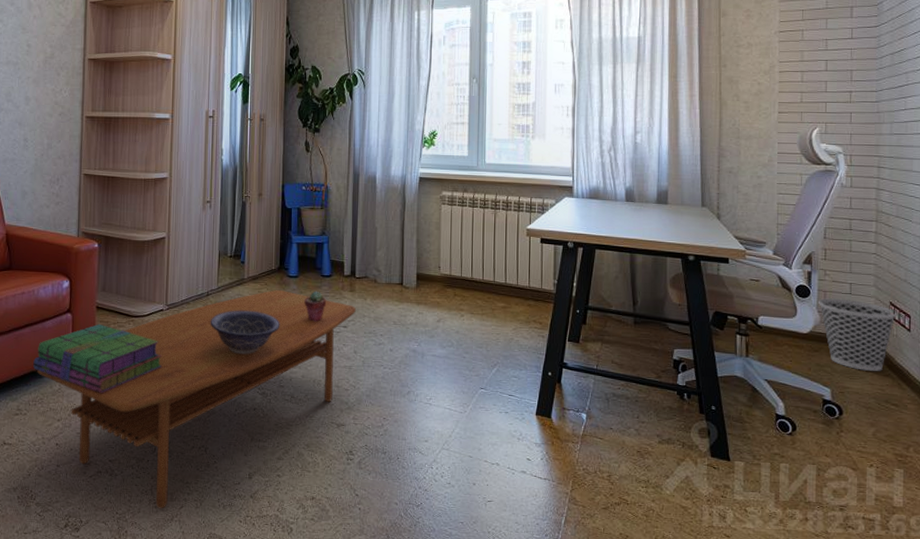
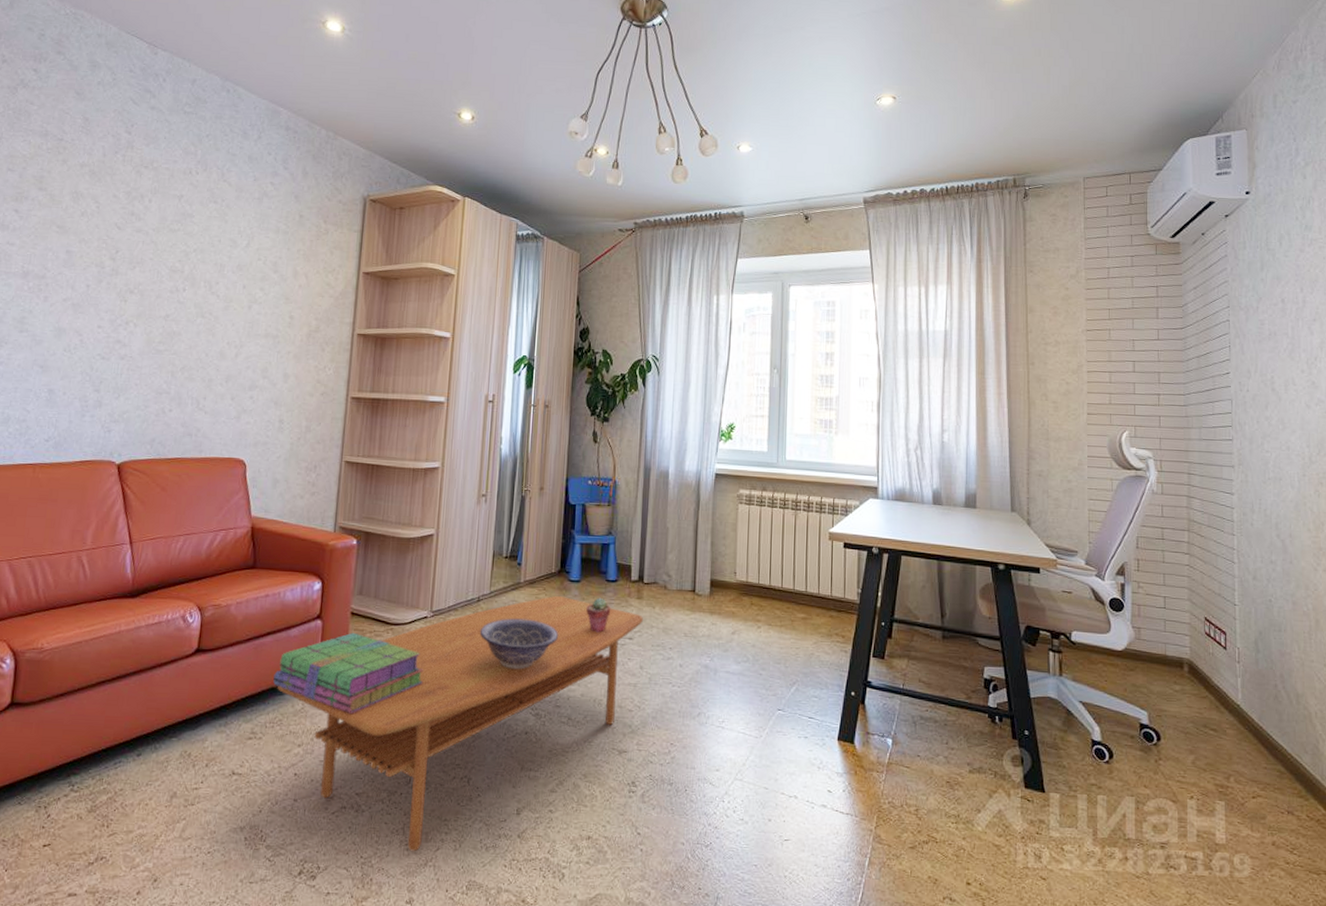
wastebasket: present [817,298,897,371] -> none [1131,612,1213,693]

